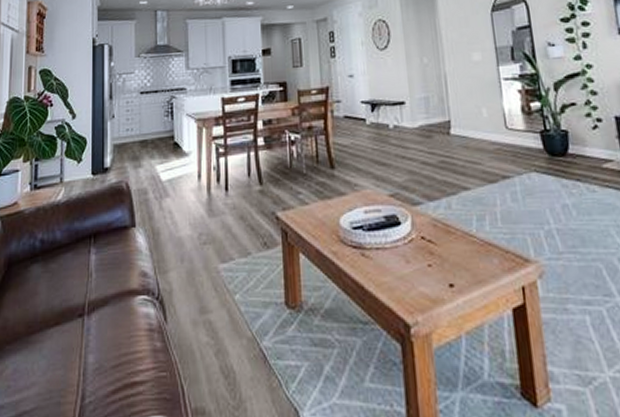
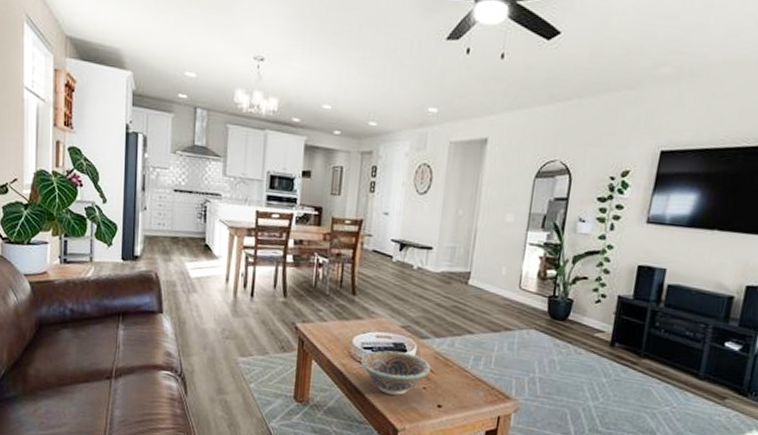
decorative bowl: none [352,224,432,280] -> present [360,350,431,396]

